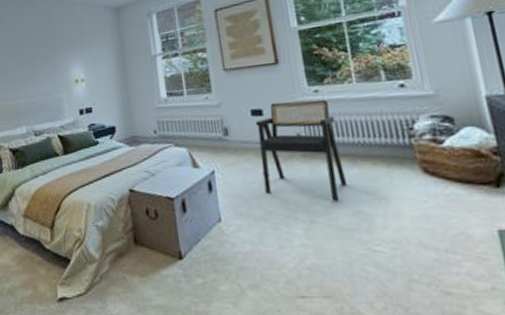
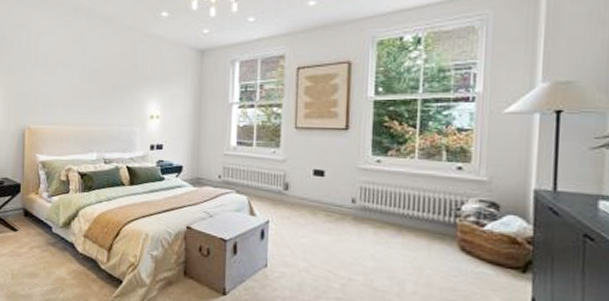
armchair: present [255,99,348,201] -> none [313,166,391,264]

